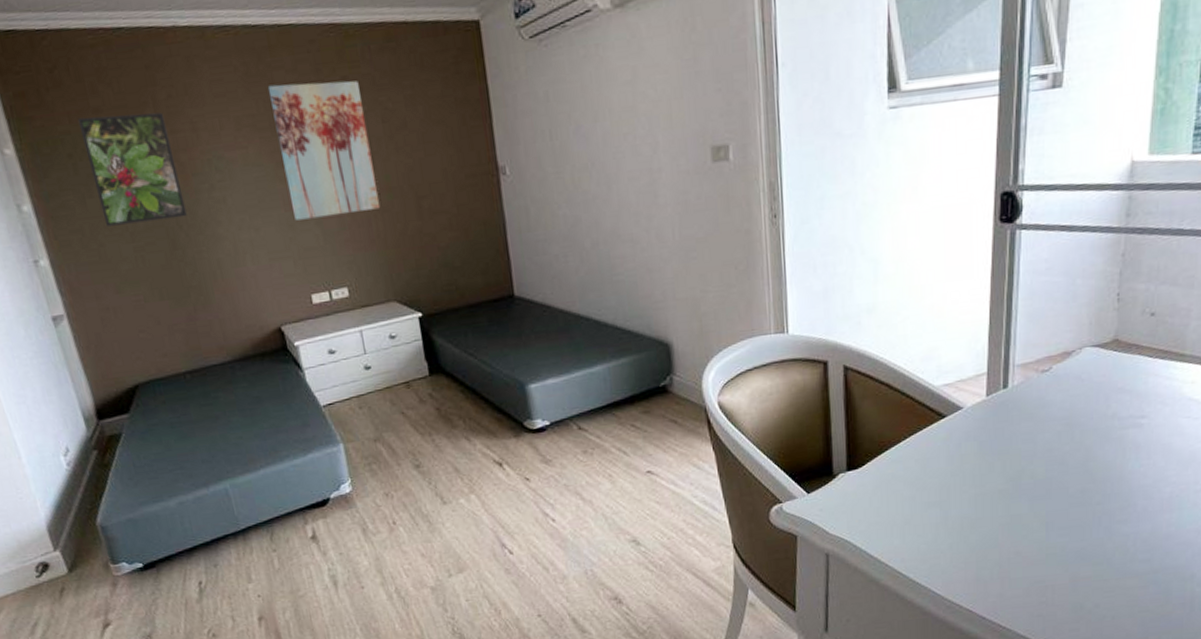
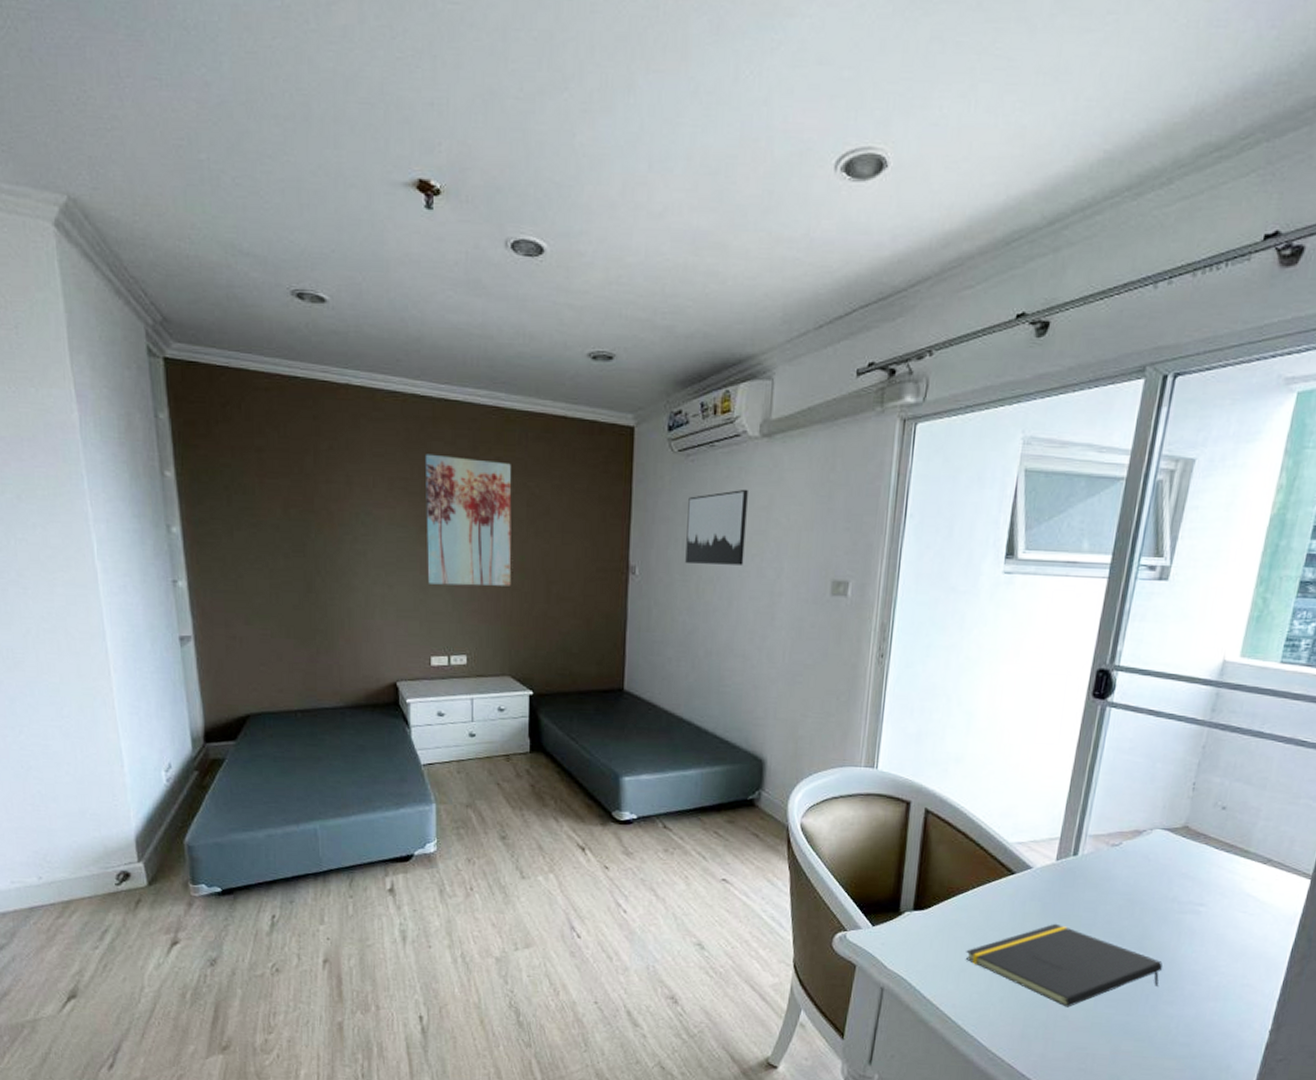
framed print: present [77,112,187,226] -> none [240,454,327,563]
wall art: none [548,65,617,154] -> present [685,489,748,565]
notepad: none [907,460,1112,543] -> present [966,923,1163,1008]

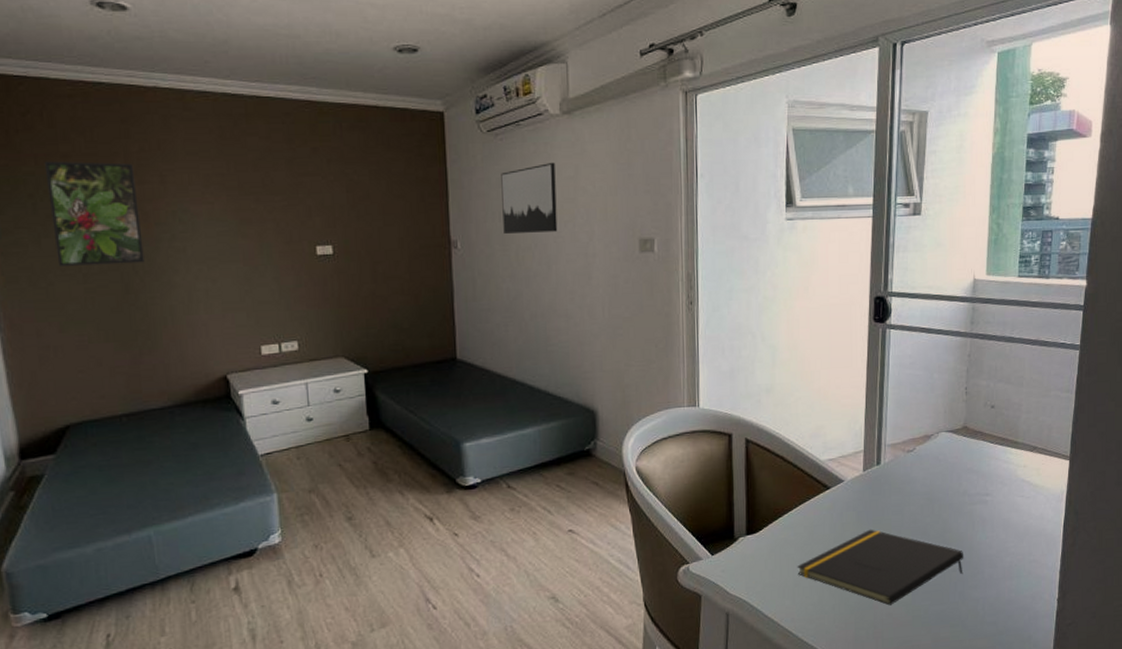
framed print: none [240,454,327,563] -> present [44,161,144,266]
wall art: present [424,454,512,586] -> none [240,149,337,275]

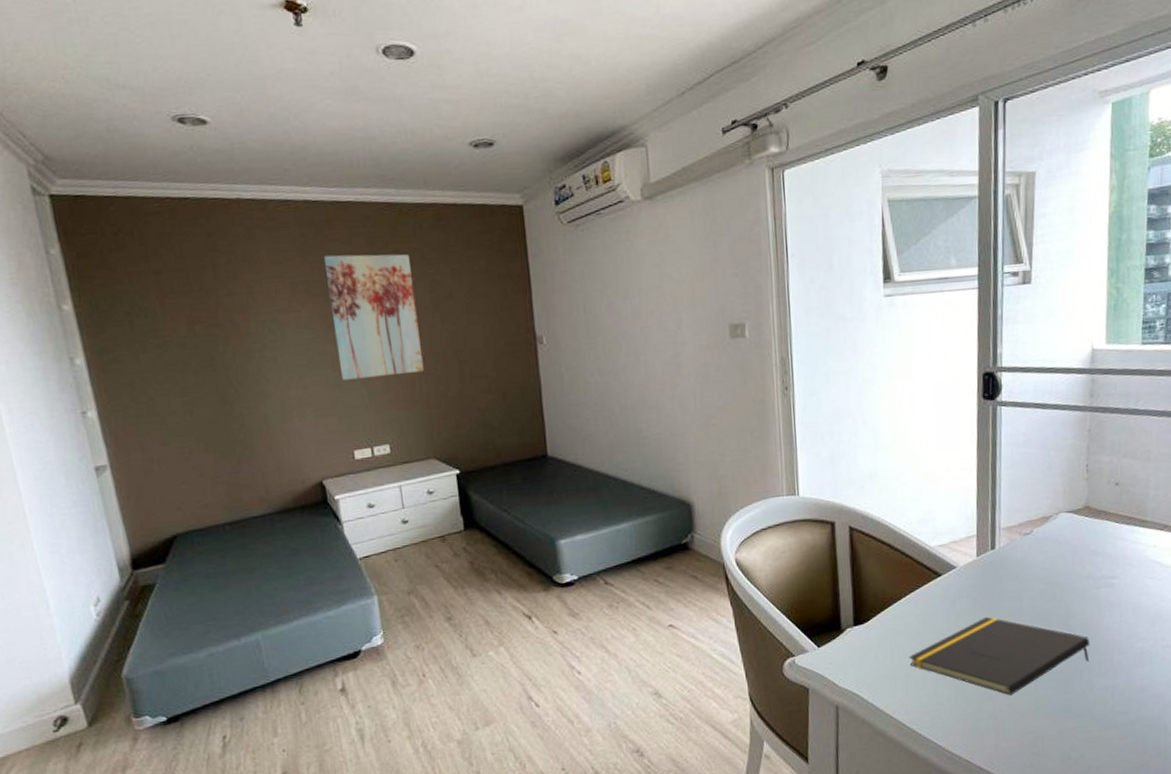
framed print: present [44,161,144,266] -> none [137,276,238,381]
wall art: none [240,149,337,275] -> present [323,254,425,380]
wall art: present [501,162,558,234] -> none [583,250,644,326]

